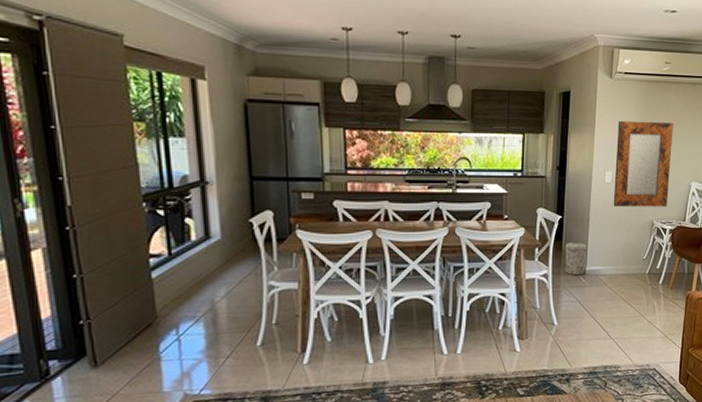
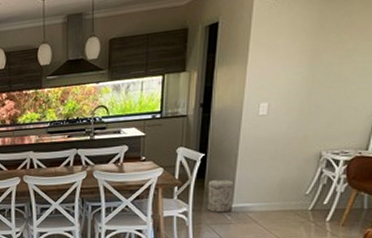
home mirror: present [613,120,673,207] -> none [268,36,357,140]

